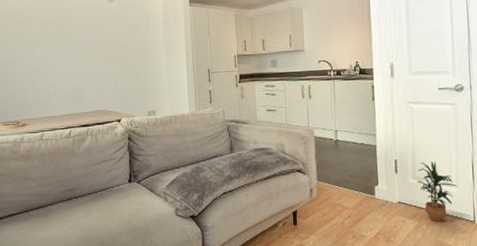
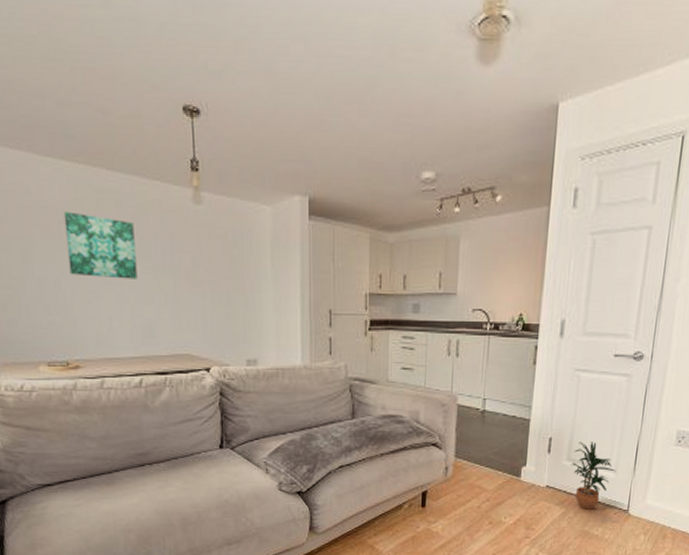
wall art: none [19,15,69,59] -> present [63,211,138,279]

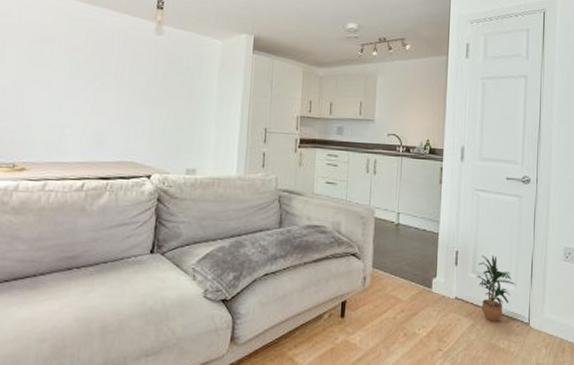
wall art: present [63,211,138,279] -> none [33,33,100,93]

